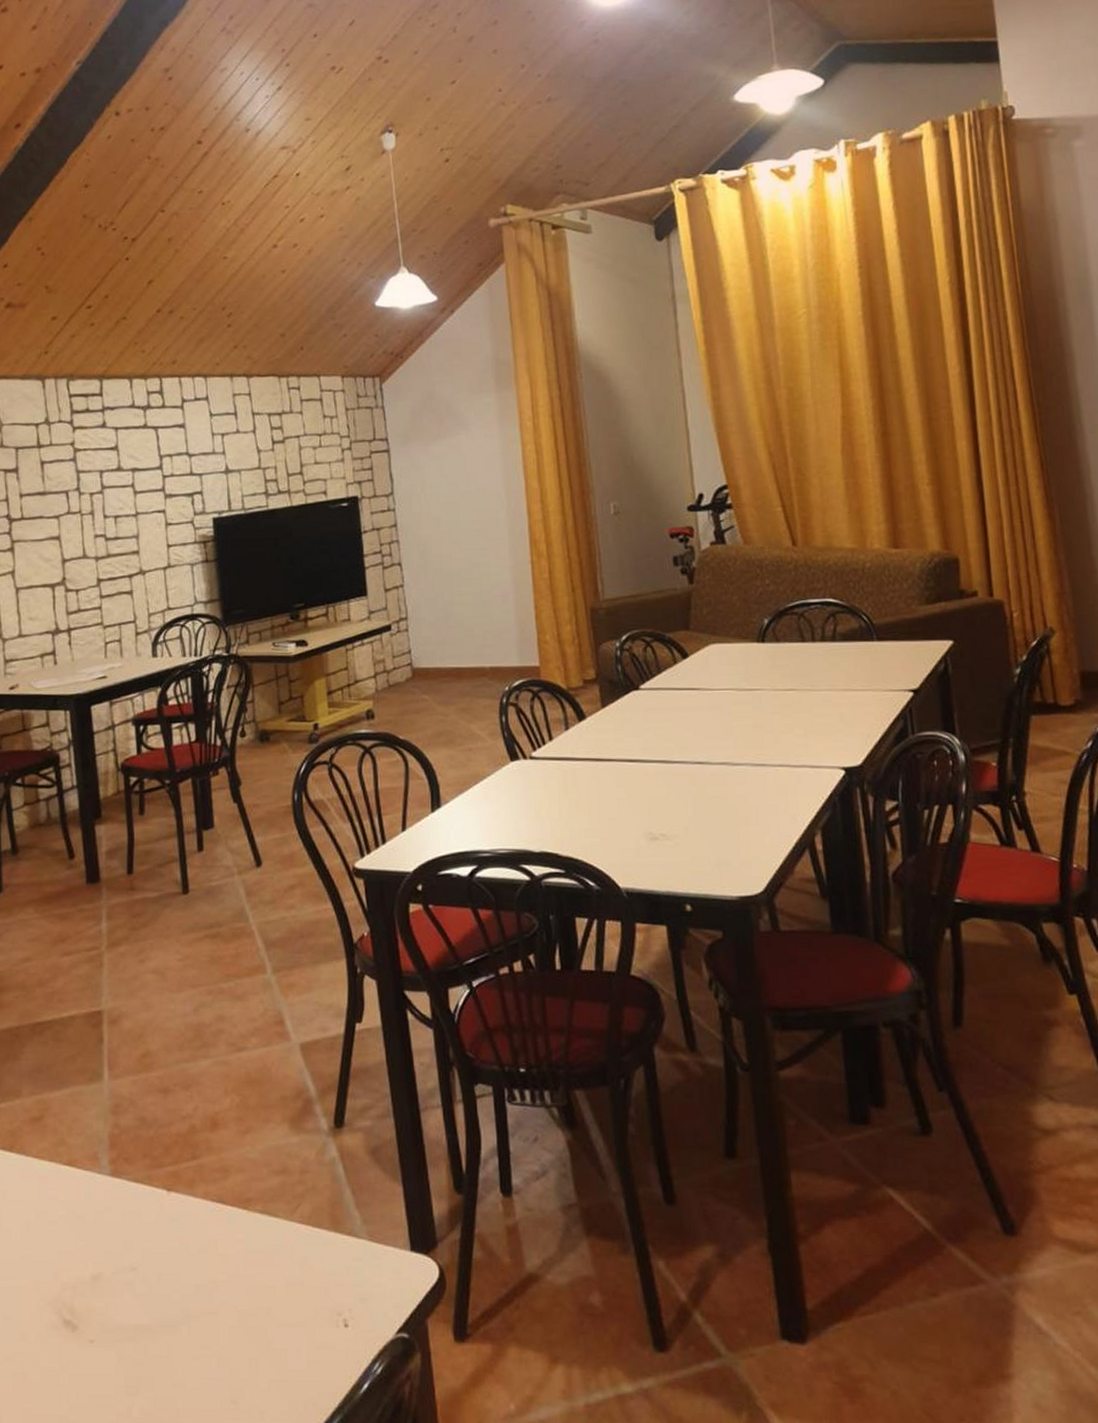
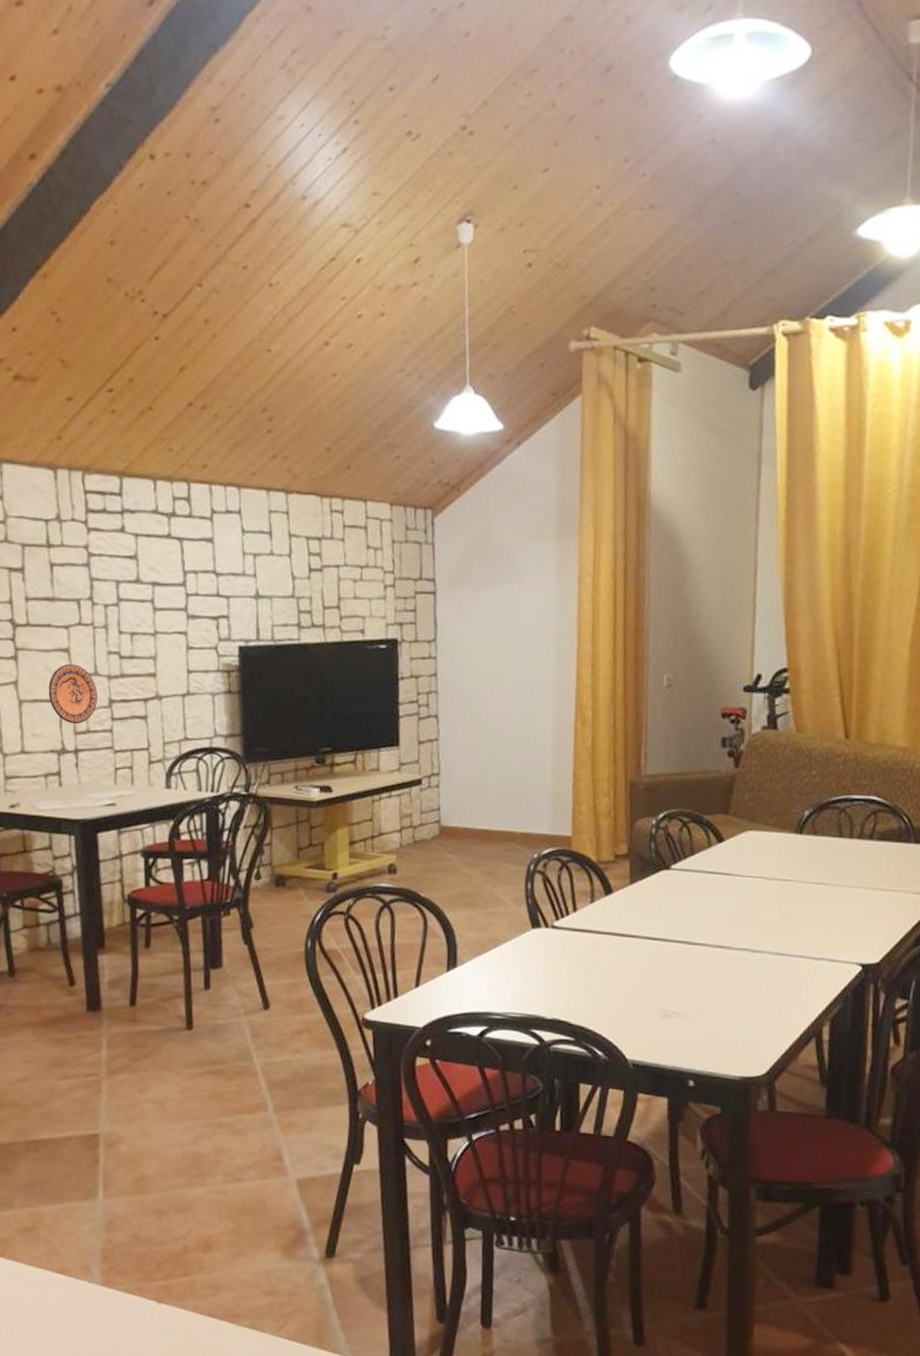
decorative plate: none [42,550,87,605] -> present [48,664,97,725]

